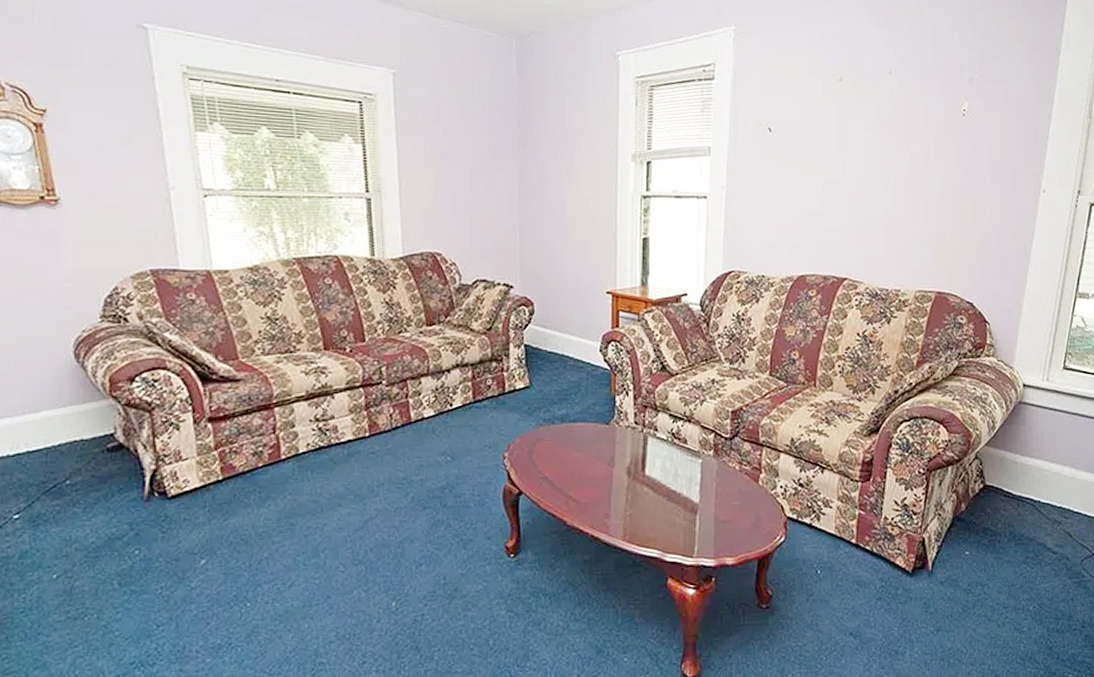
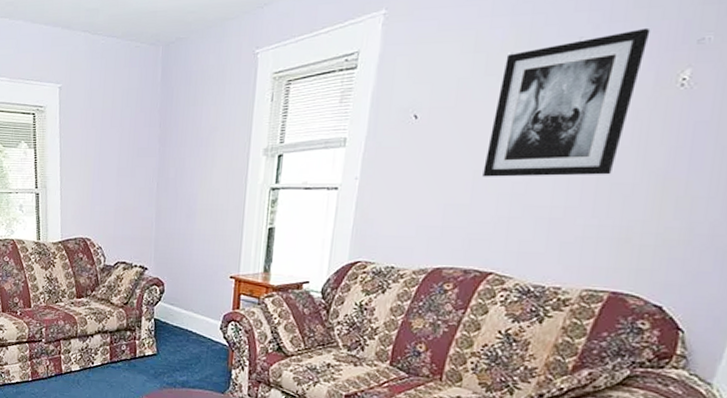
wall art: none [830,65,938,189] -> present [482,27,651,177]

